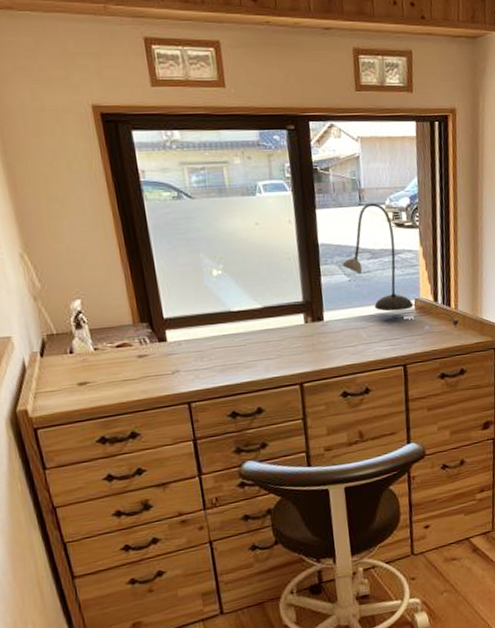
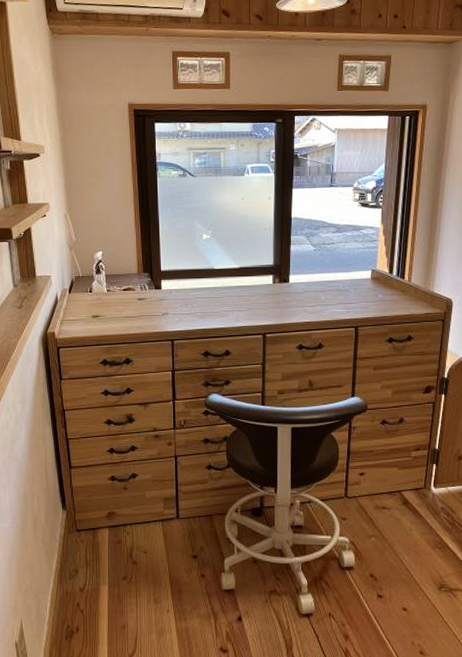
desk lamp: present [342,203,459,328] -> none [310,185,410,298]

